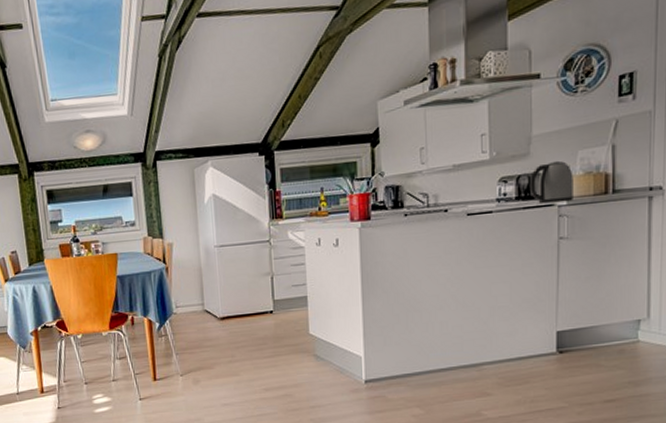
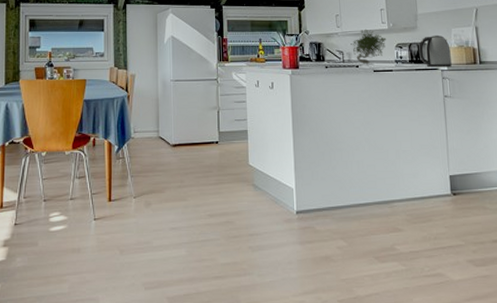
plant: none [438,162,486,211] -> present [351,29,386,67]

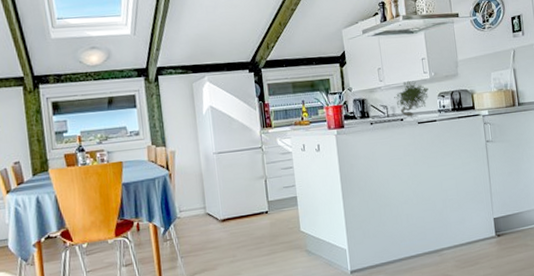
kettle: present [419,35,452,68] -> none [460,80,492,114]

